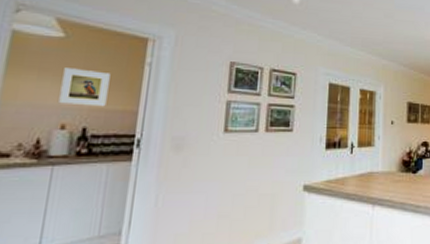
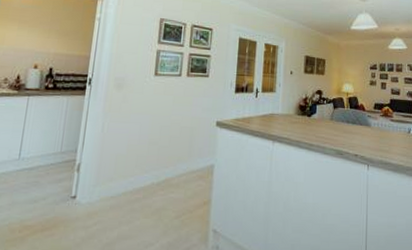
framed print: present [57,68,111,107] -> none [32,21,70,52]

